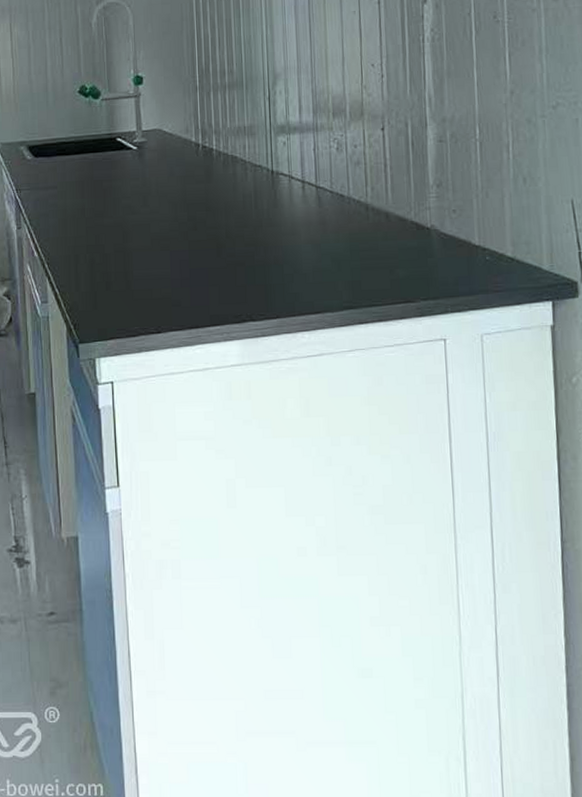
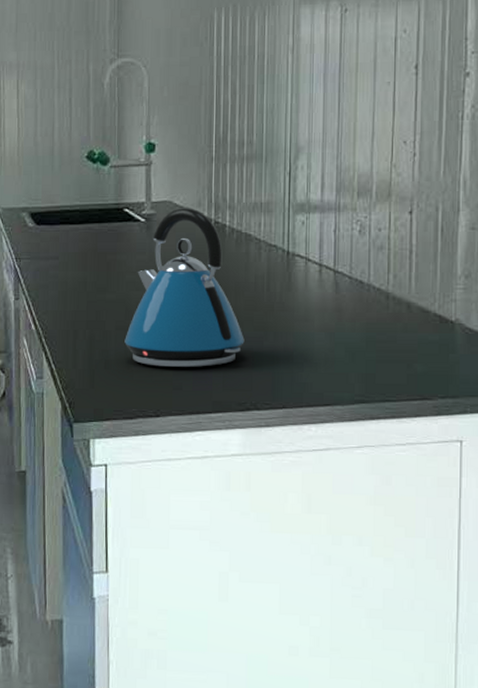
kettle: none [124,134,237,286] -> present [124,208,245,368]

